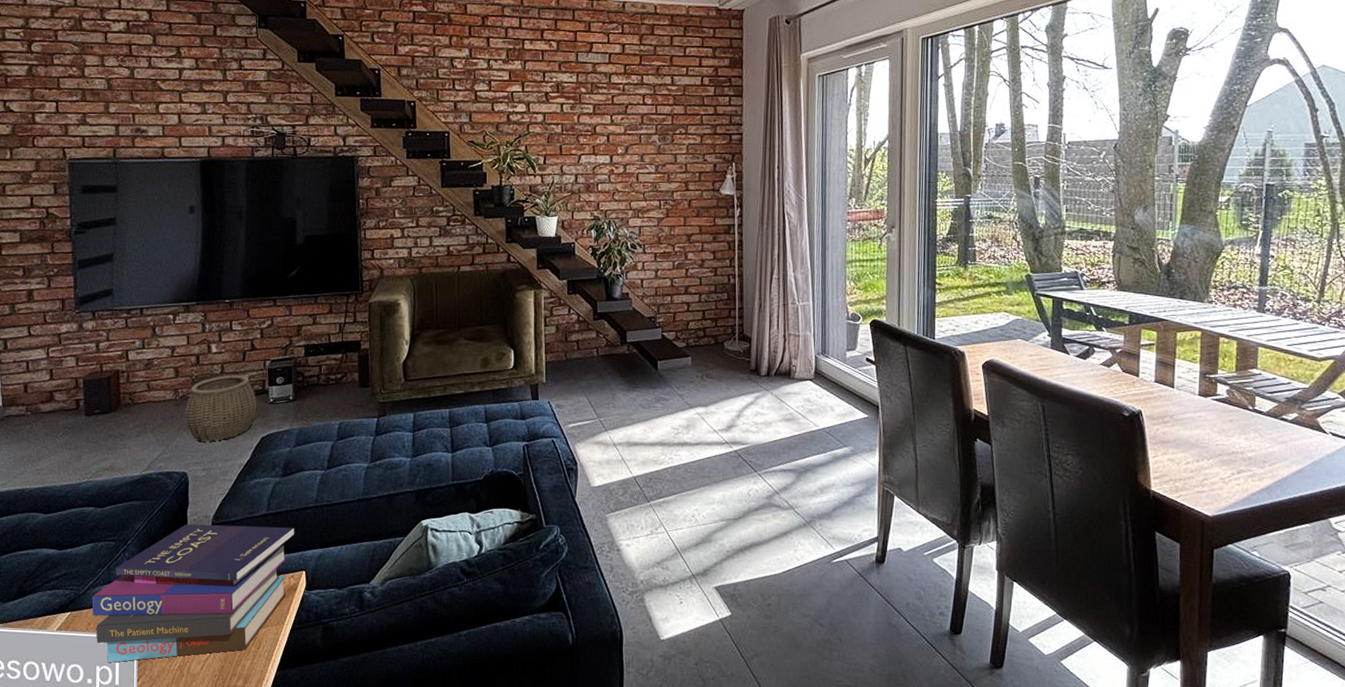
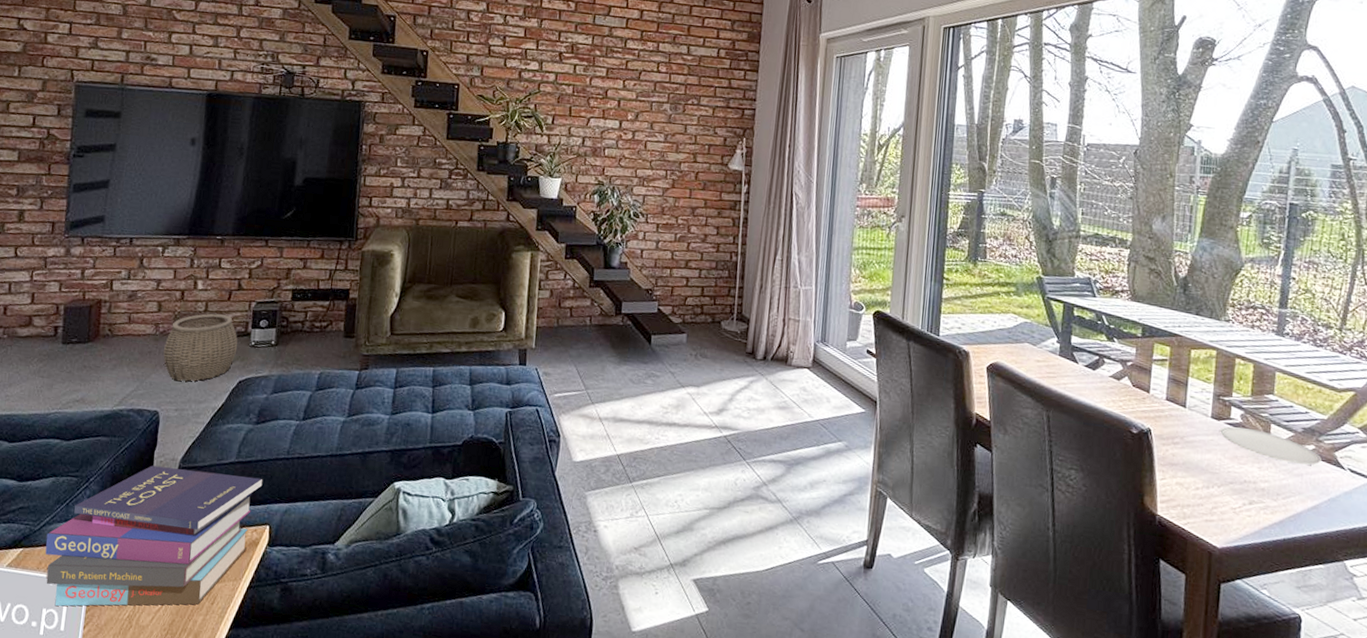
plate: none [1207,401,1304,432] -> present [1220,426,1322,465]

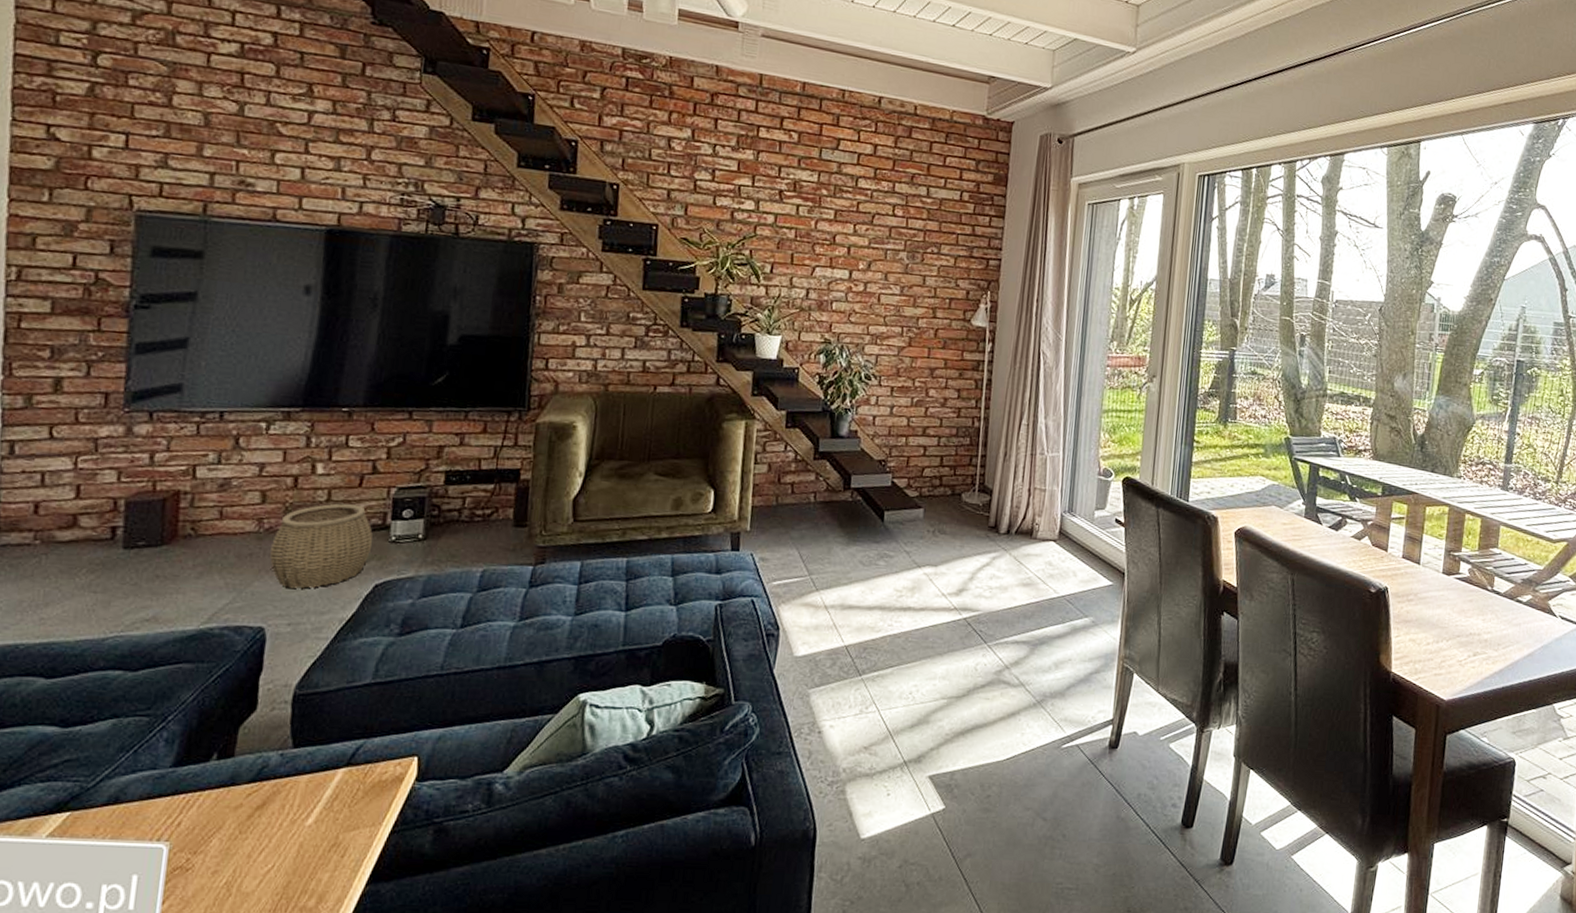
books: present [45,465,263,607] -> none [104,695,409,881]
plate: present [1220,426,1322,465] -> none [1450,581,1537,615]

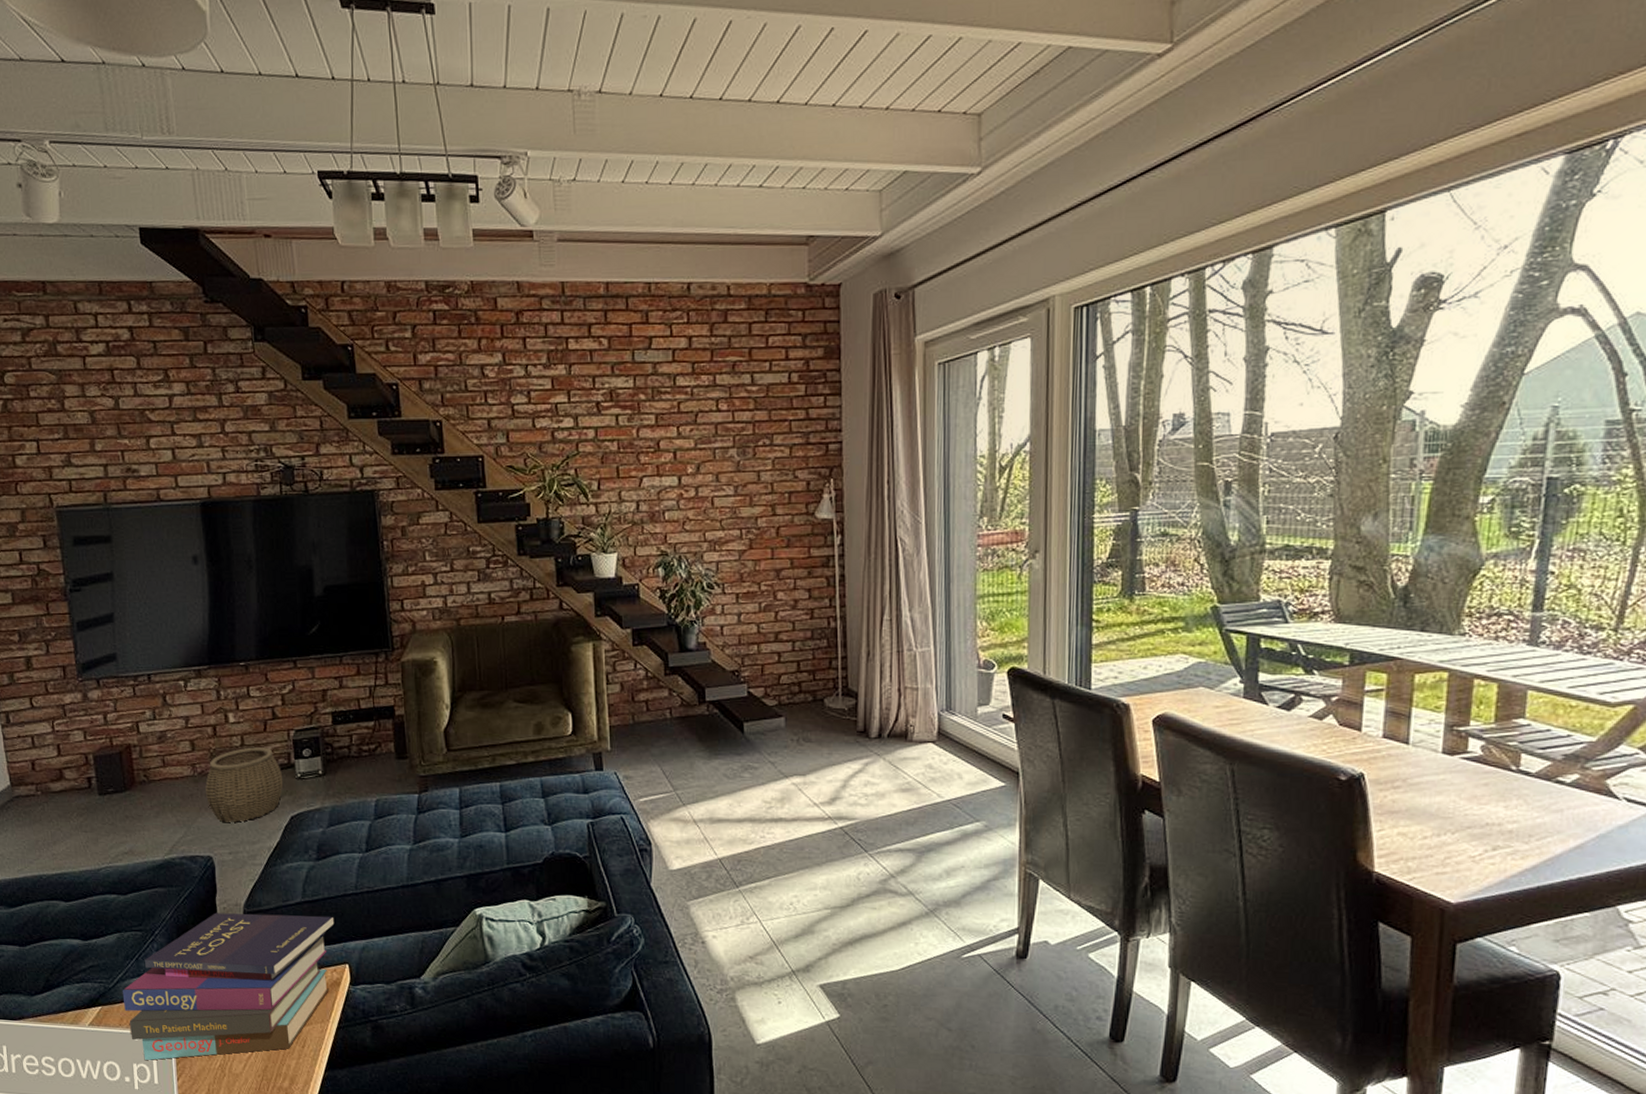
books: none [104,695,409,881] -> present [122,913,335,1061]

